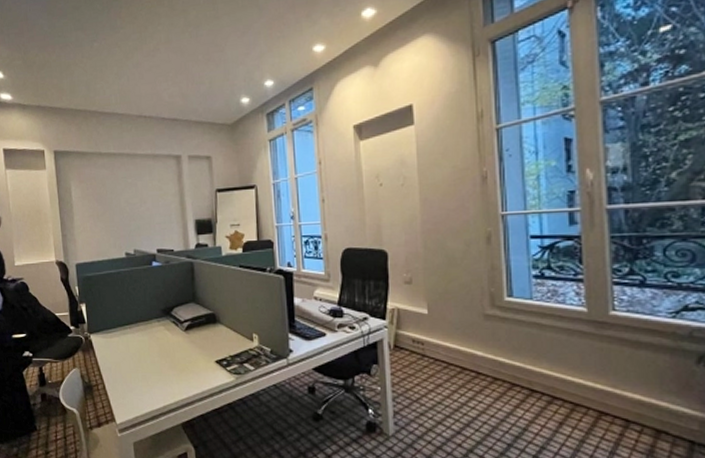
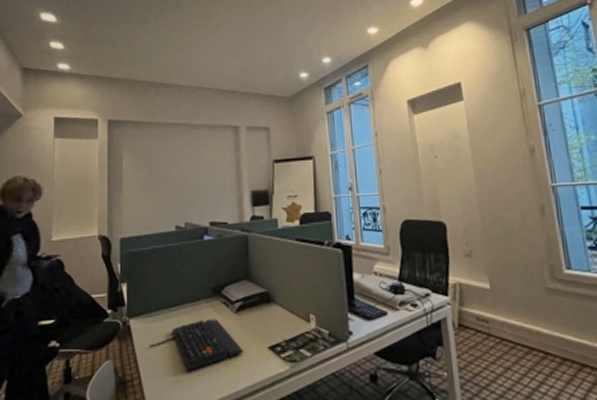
keyboard: none [109,336,193,379] -> present [149,318,244,370]

